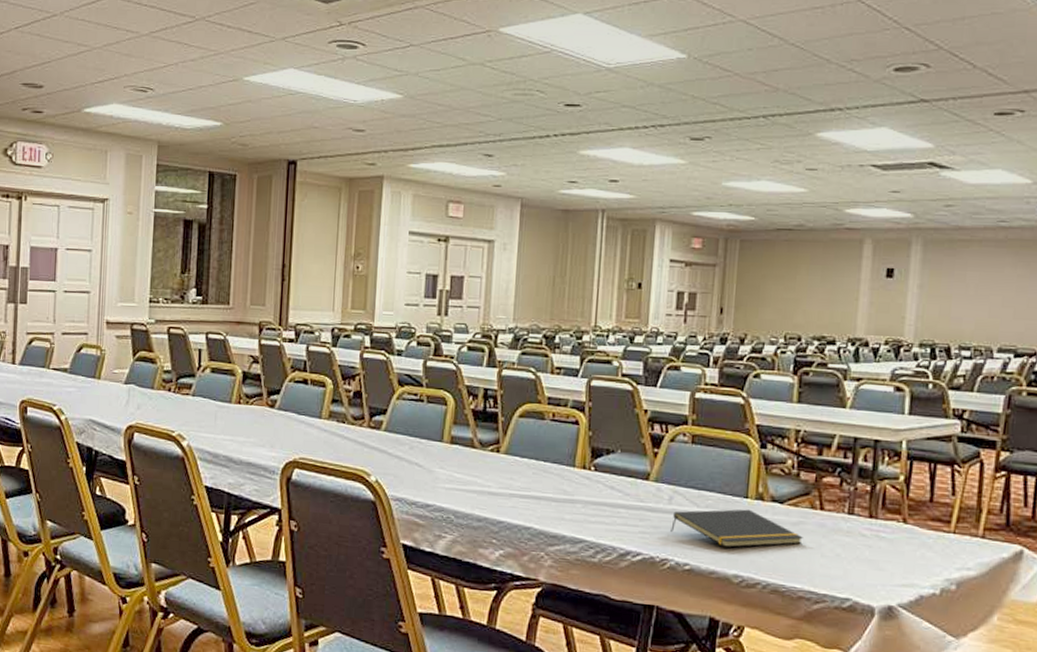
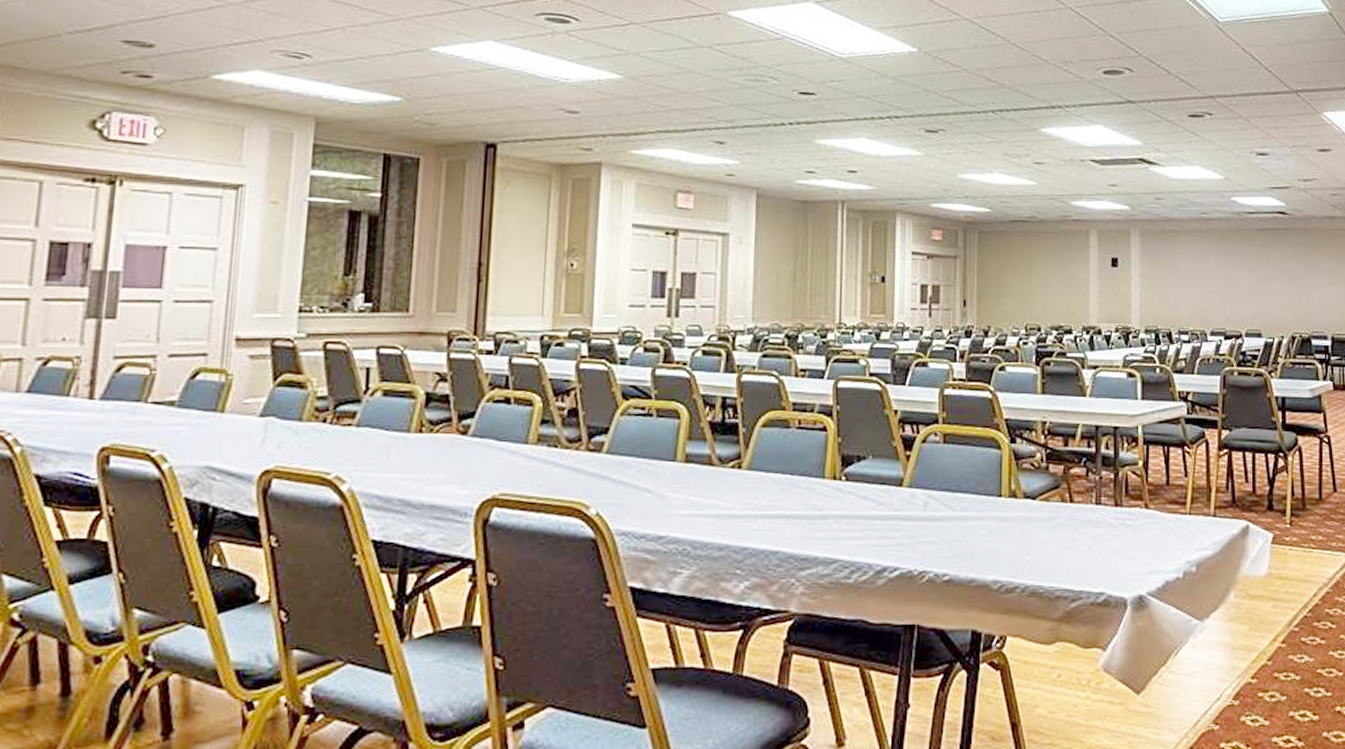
notepad: present [671,509,803,548] -> none [927,509,1056,551]

